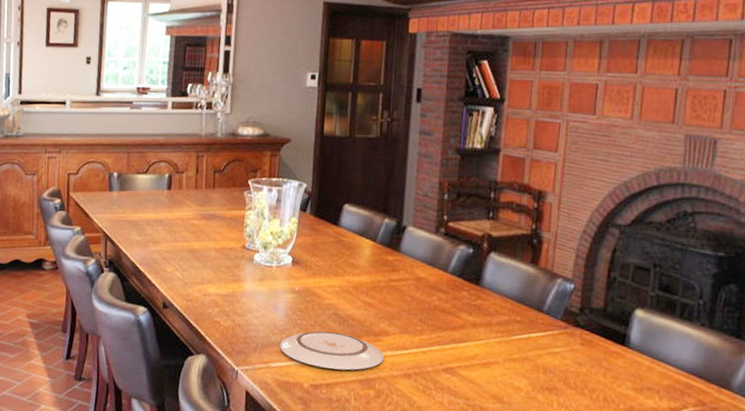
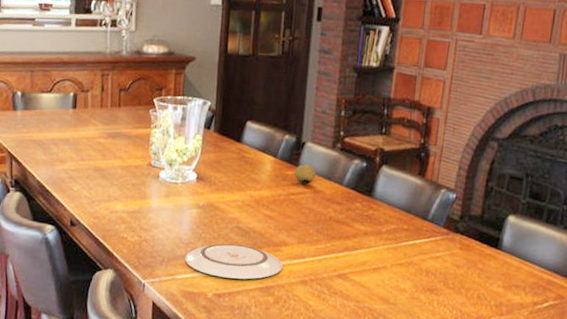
fruit: none [394,249,418,271] -> present [294,164,316,185]

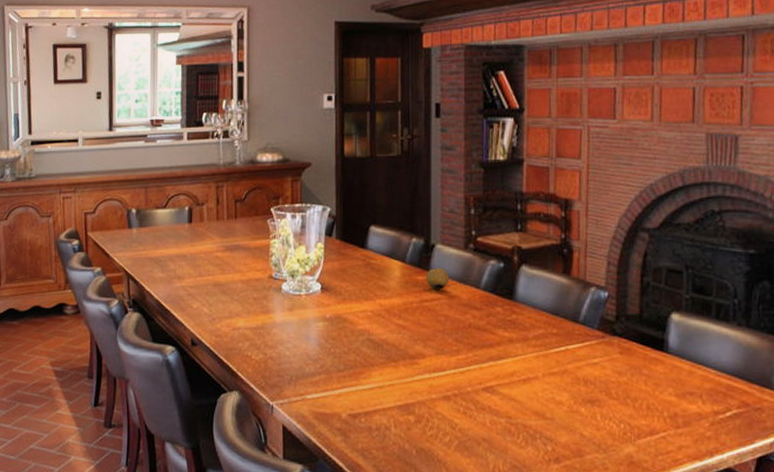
plate: present [185,243,283,280] -> none [315,357,421,397]

